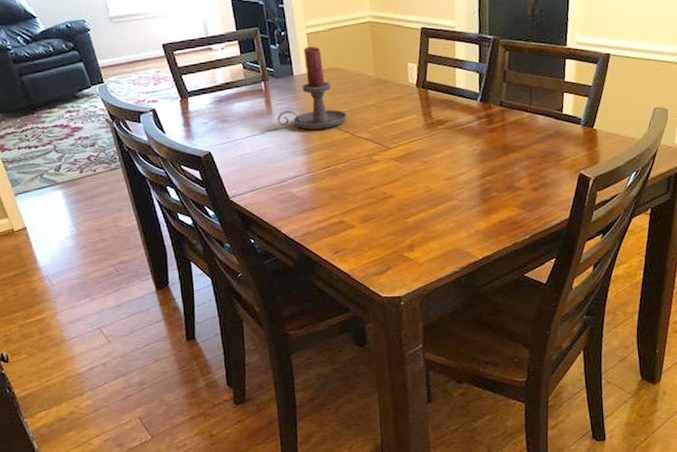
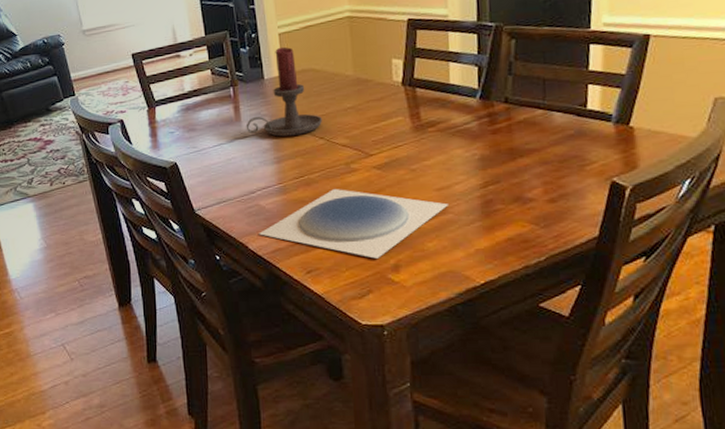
plate: none [290,177,454,240] -> present [259,188,448,259]

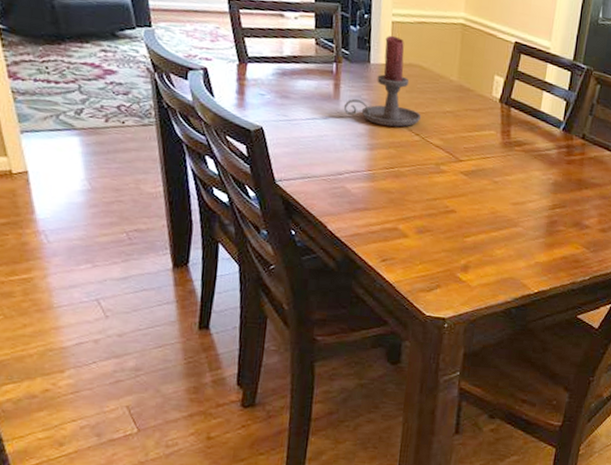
plate: present [259,188,448,259] -> none [340,185,520,257]

